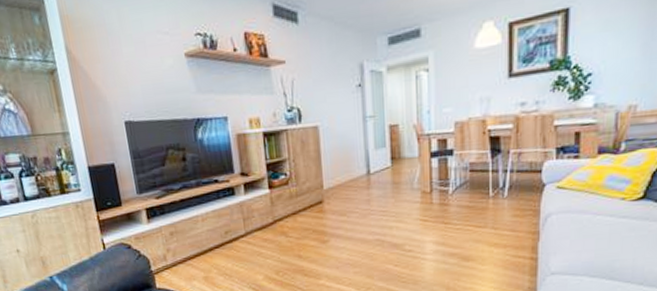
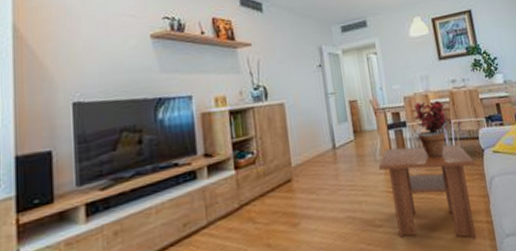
coffee table: none [414,176,530,273] -> present [378,143,477,240]
potted plant: none [461,127,510,190] -> present [410,101,451,158]

